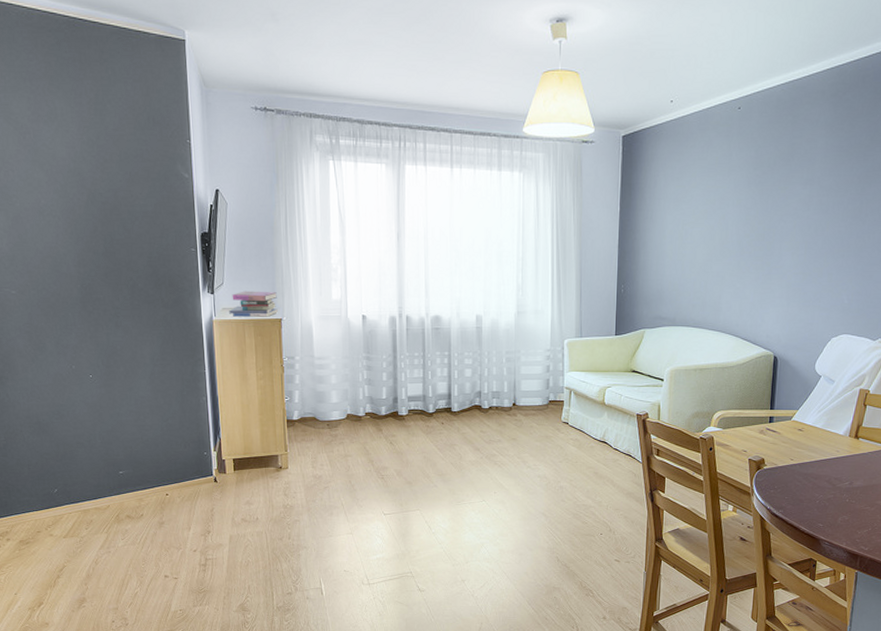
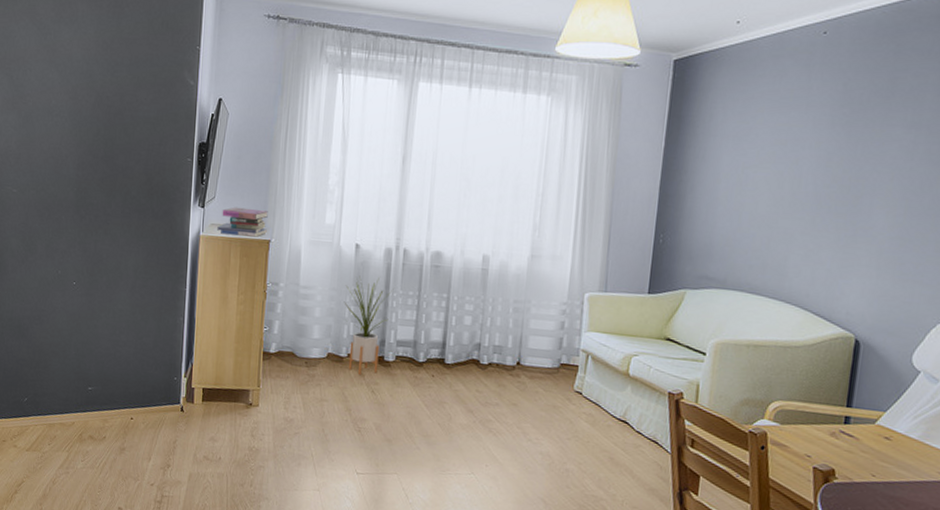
house plant: none [356,343,401,431] -> present [344,275,394,376]

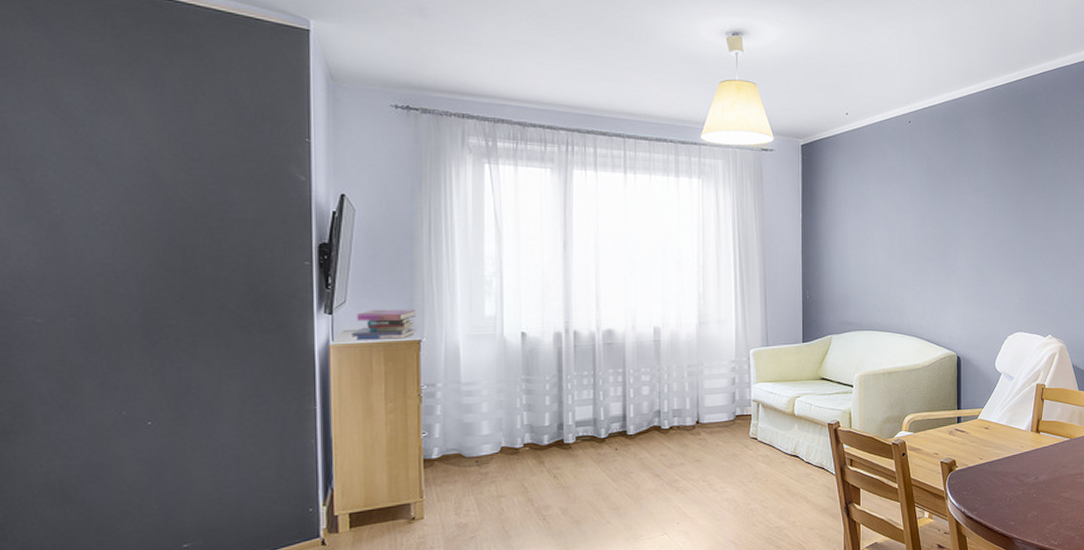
house plant: present [344,275,394,376] -> none [513,362,567,464]

